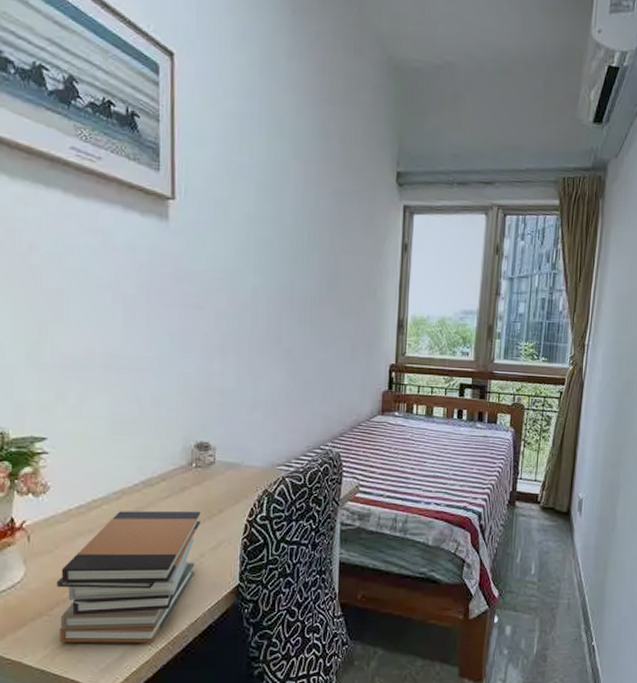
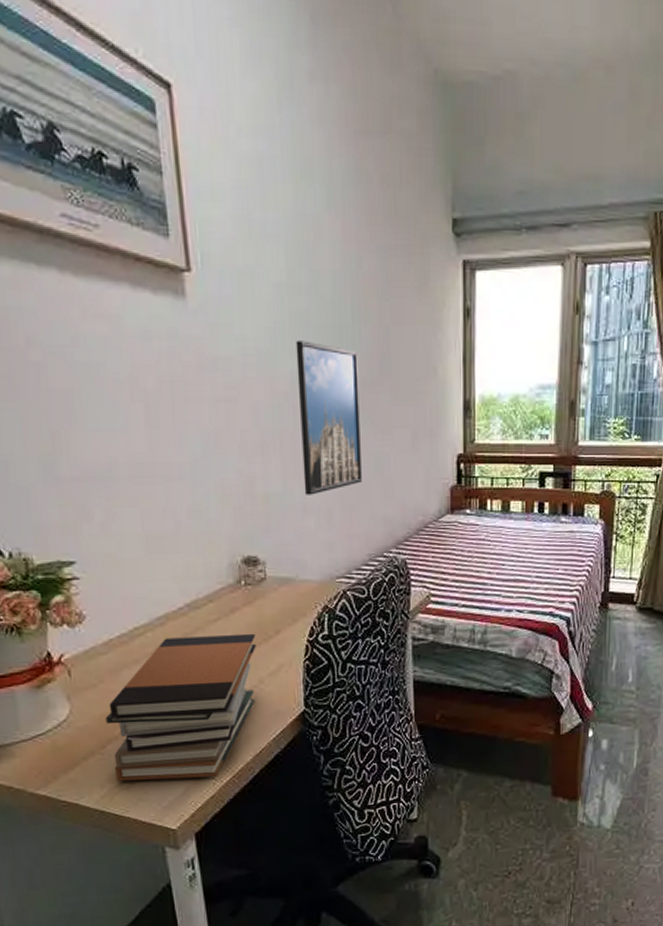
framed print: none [255,261,310,392] -> present [295,340,362,495]

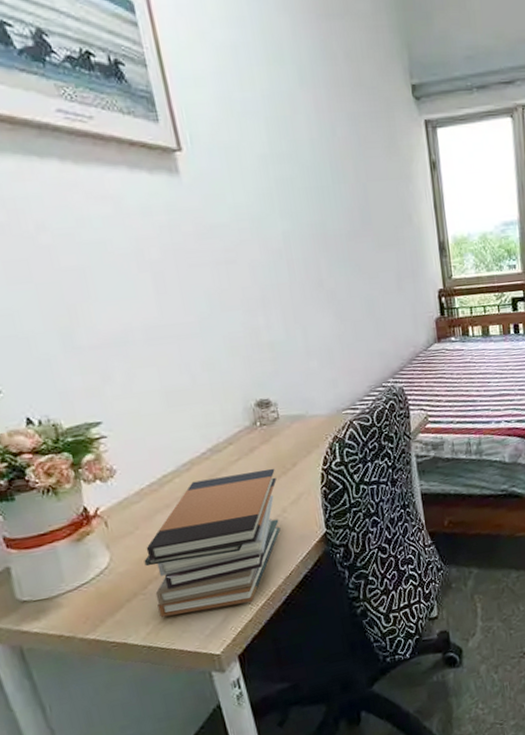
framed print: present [295,340,362,495] -> none [283,203,356,340]

